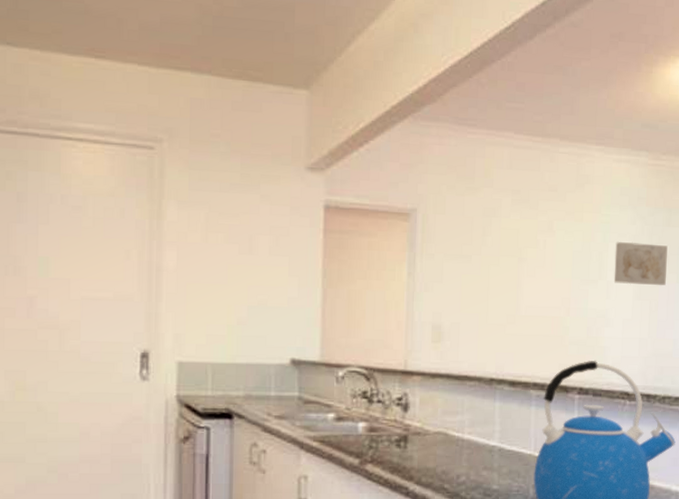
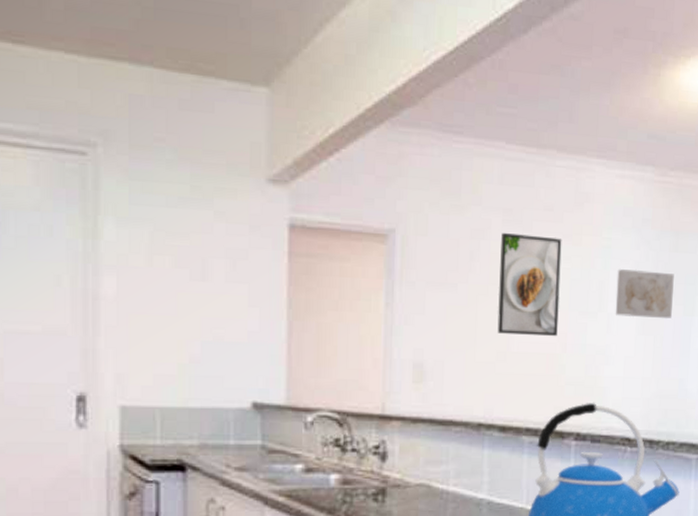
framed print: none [507,211,565,302] -> present [497,233,562,337]

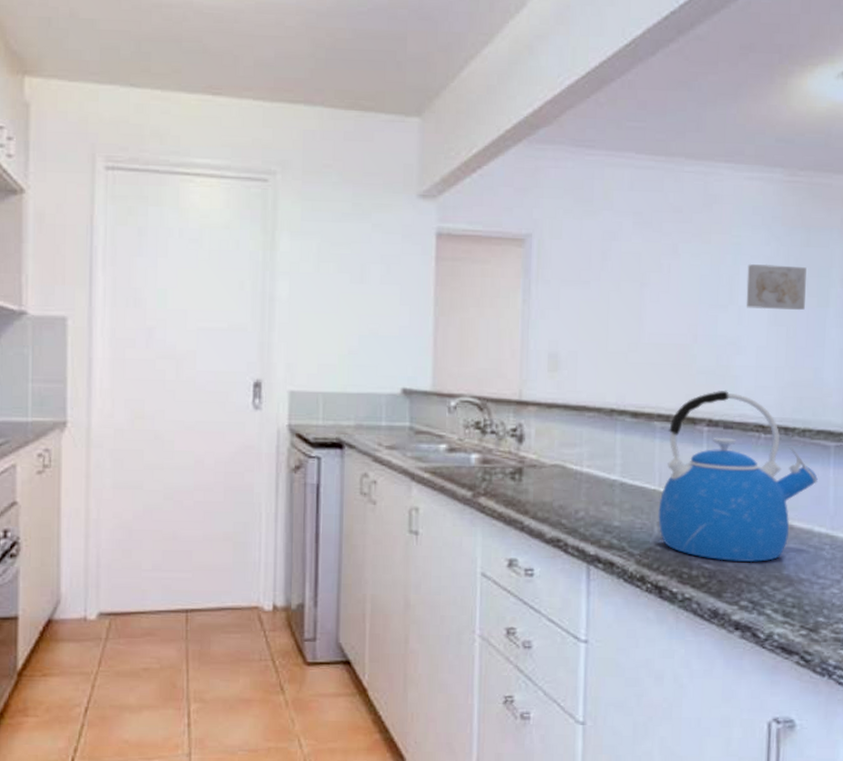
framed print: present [497,233,562,337] -> none [629,234,692,329]

